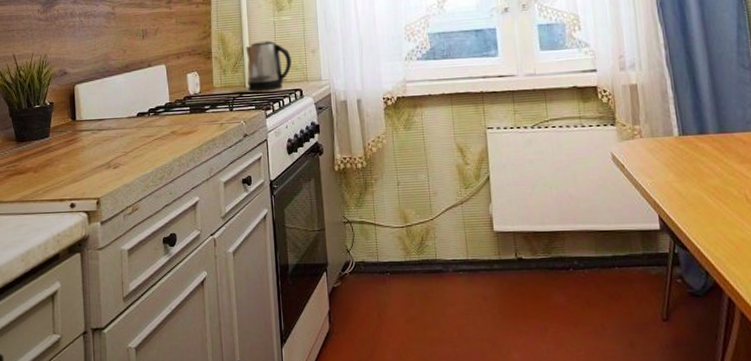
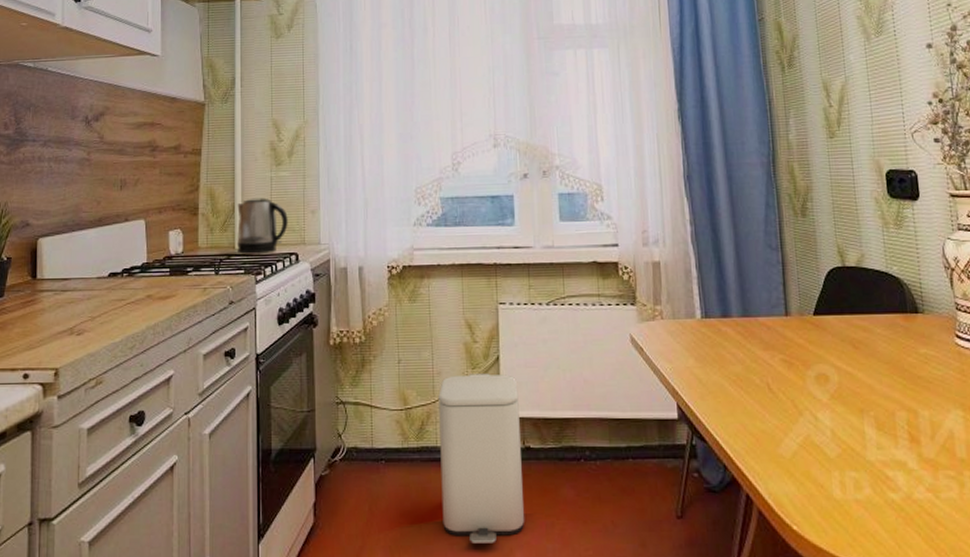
pedal bin: none [435,192,521,346] -> present [438,373,525,544]

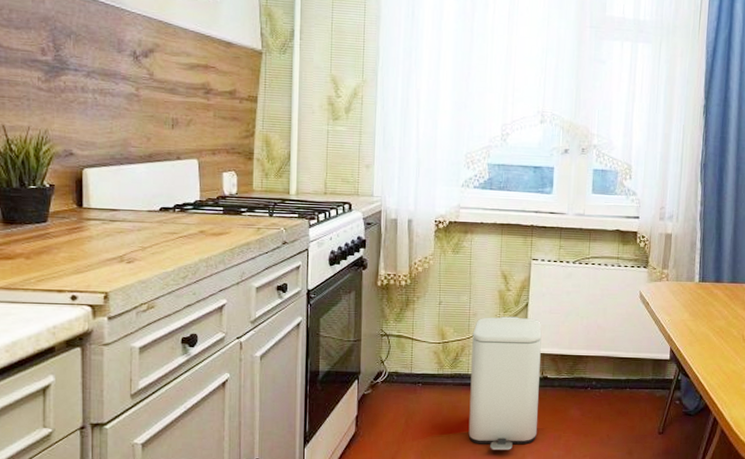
kettle: present [236,197,288,255] -> none [291,148,343,202]

